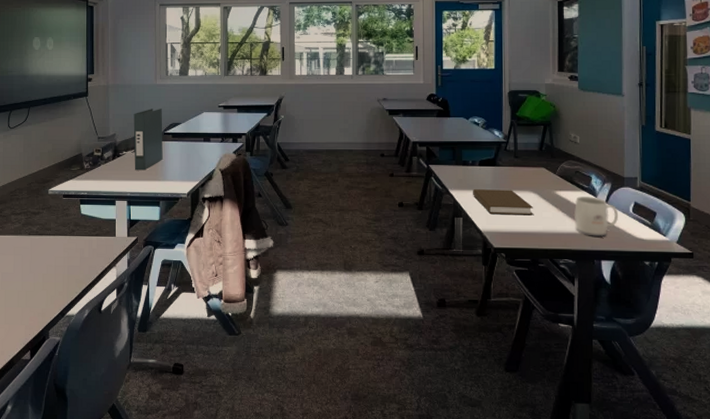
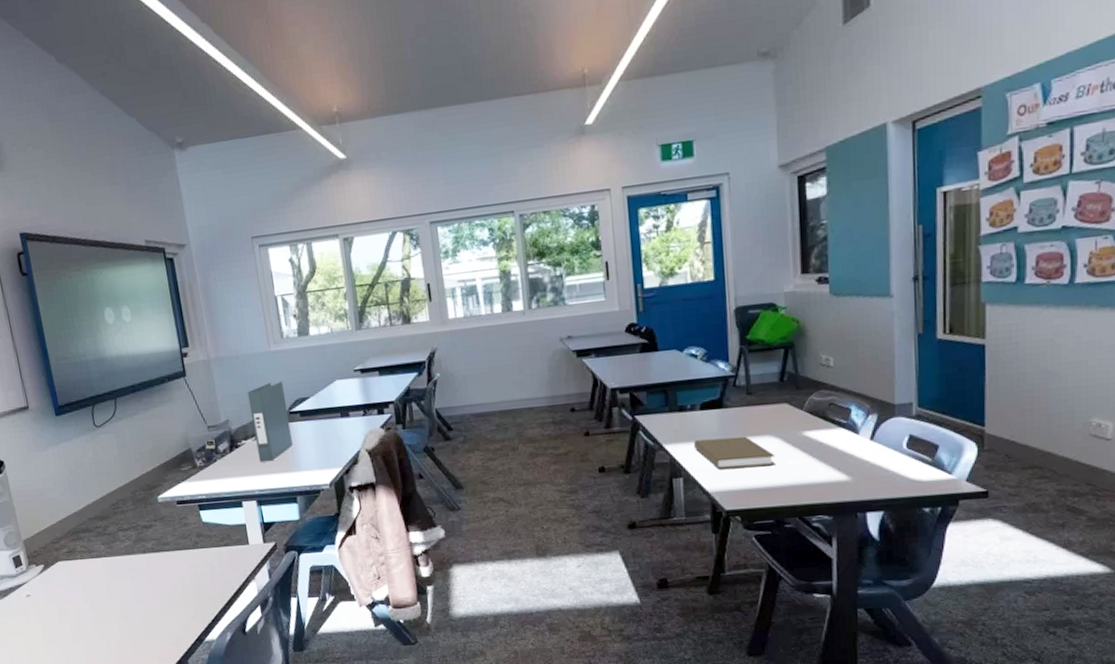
mug: present [574,196,618,237] -> none [829,434,887,484]

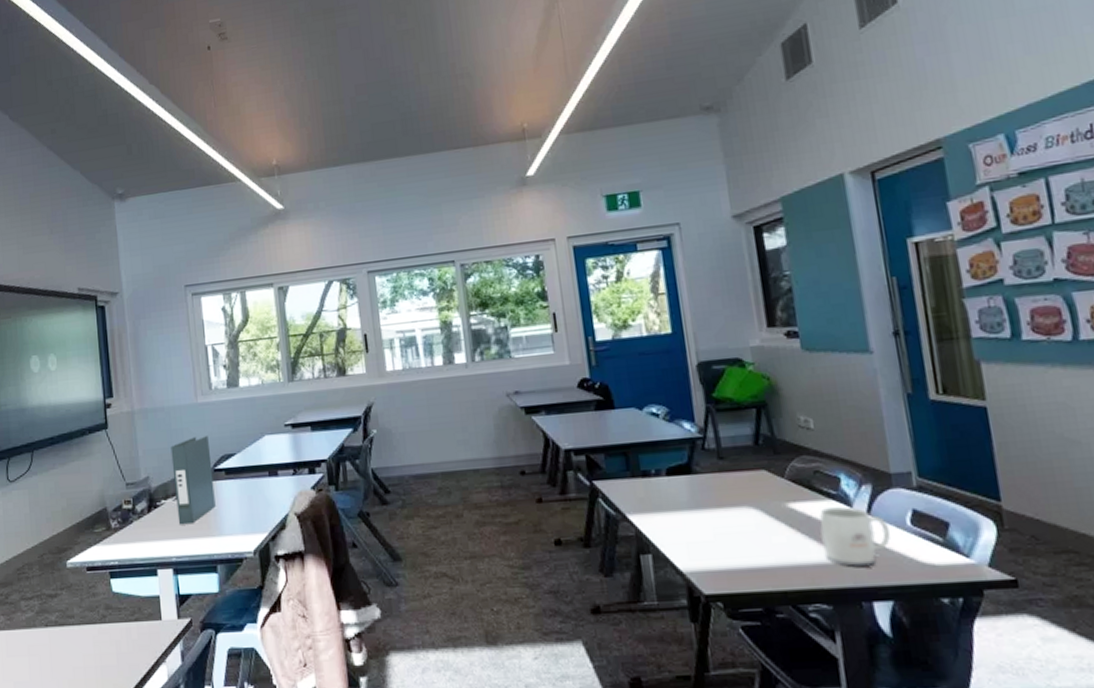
book: present [694,436,776,469] -> none [662,507,758,545]
mug: none [829,434,887,484] -> present [819,507,890,567]

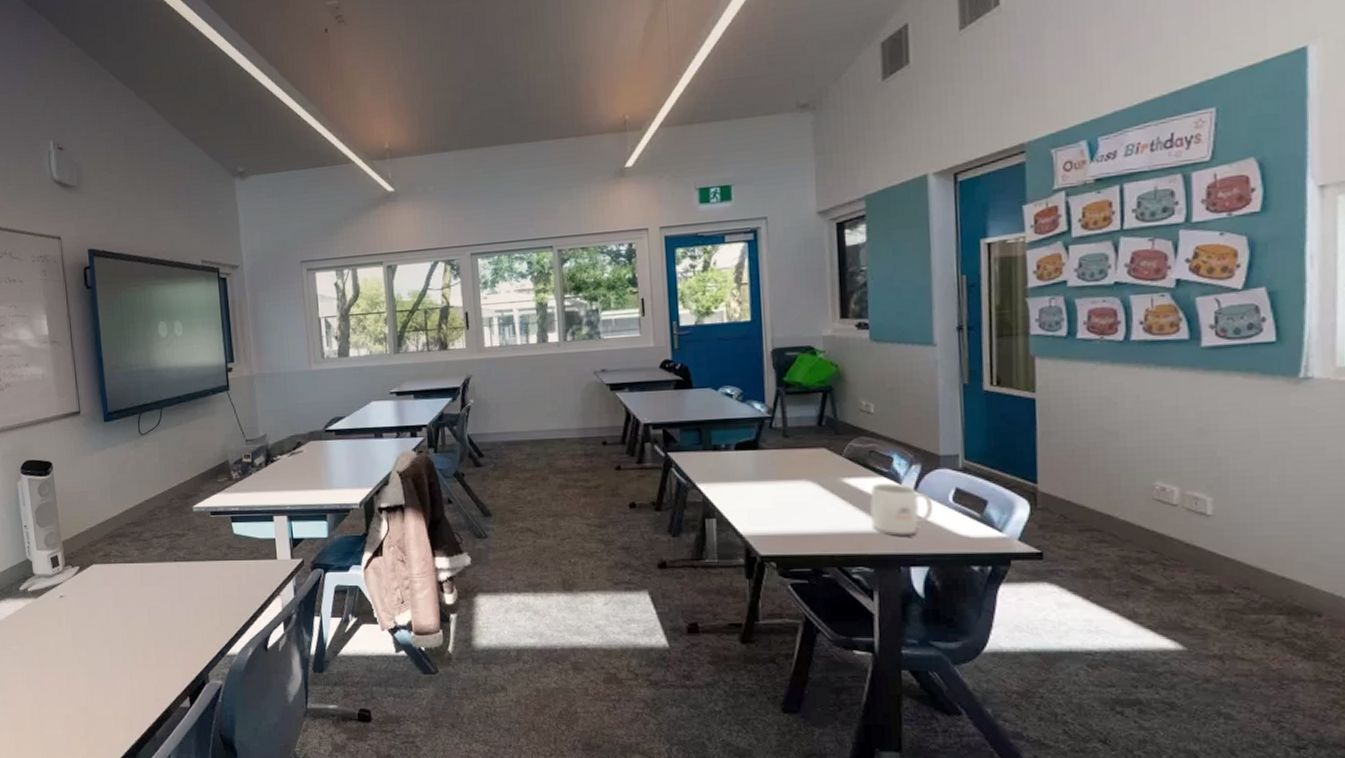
binder: present [170,436,216,525] -> none [286,400,326,478]

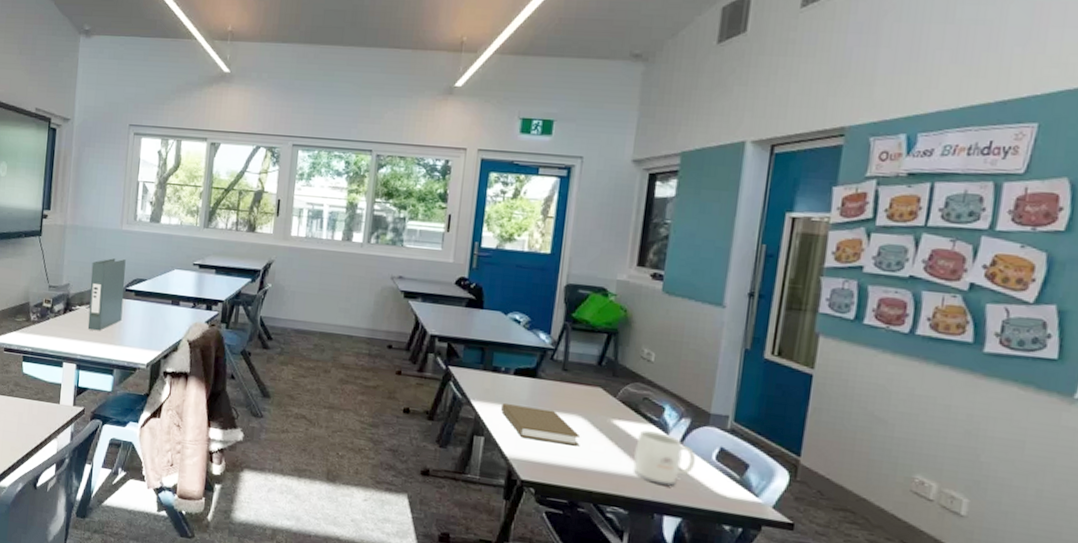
binder: none [286,400,326,478] -> present [87,258,126,331]
book: none [728,479,813,513] -> present [501,402,581,446]

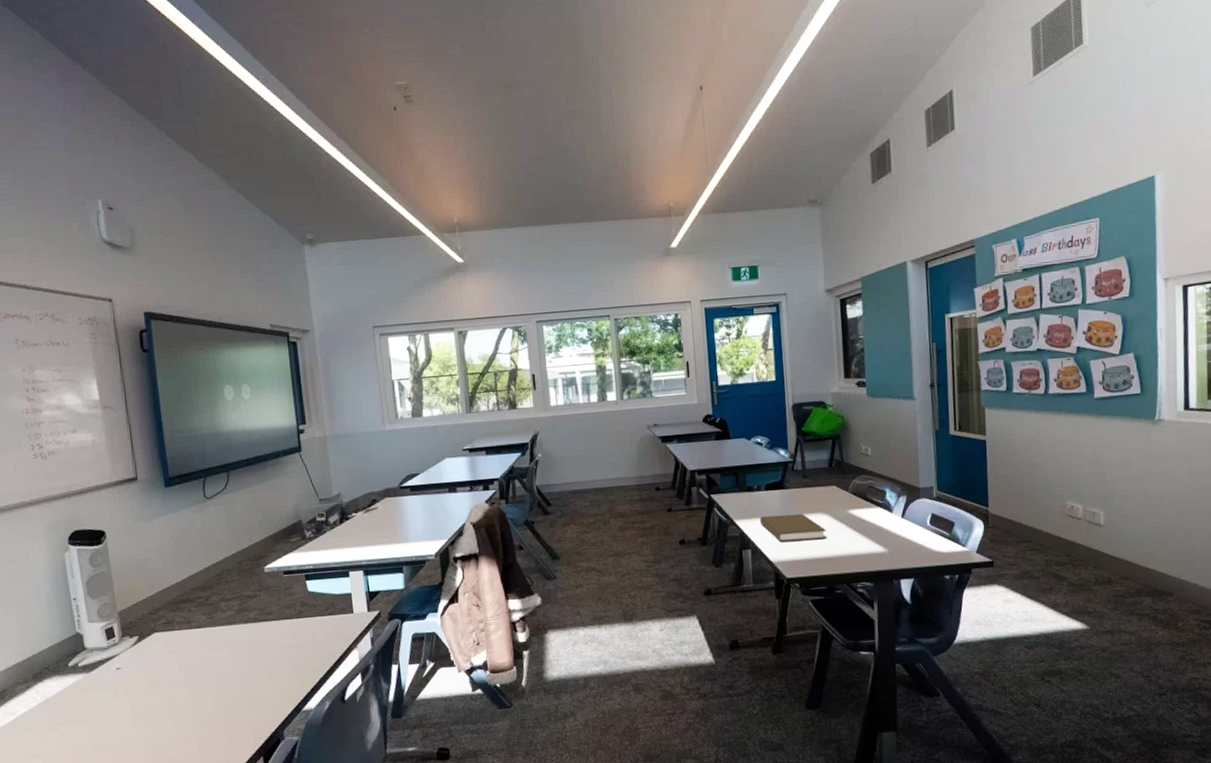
binder: present [87,258,126,331] -> none [360,458,402,534]
mug: present [633,430,695,486] -> none [869,512,916,555]

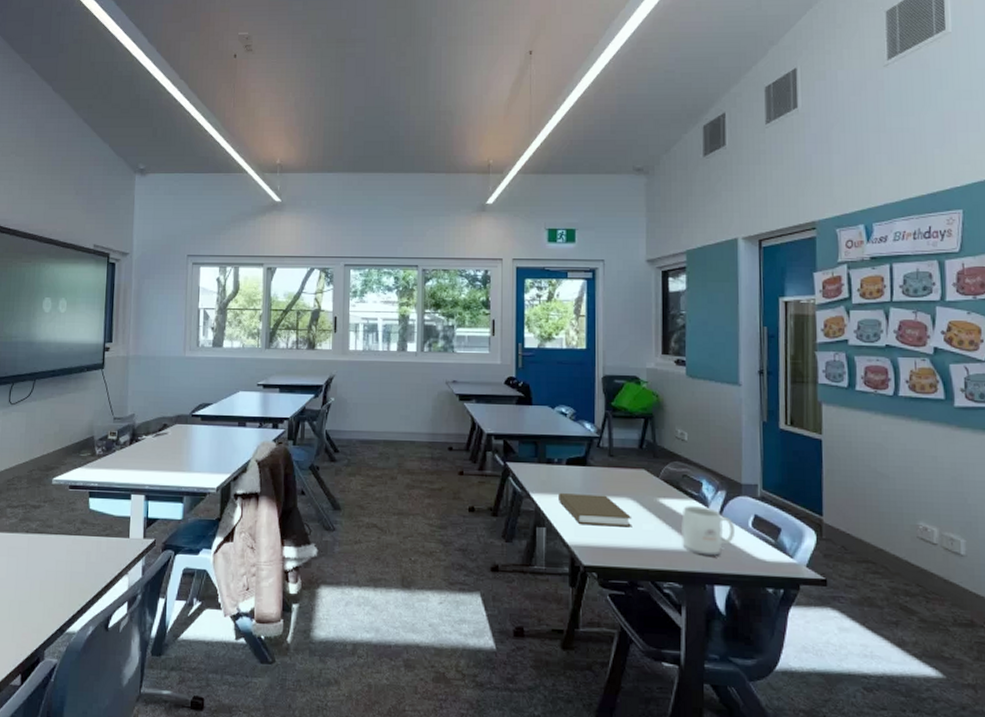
mug: none [869,512,916,555] -> present [681,506,734,556]

